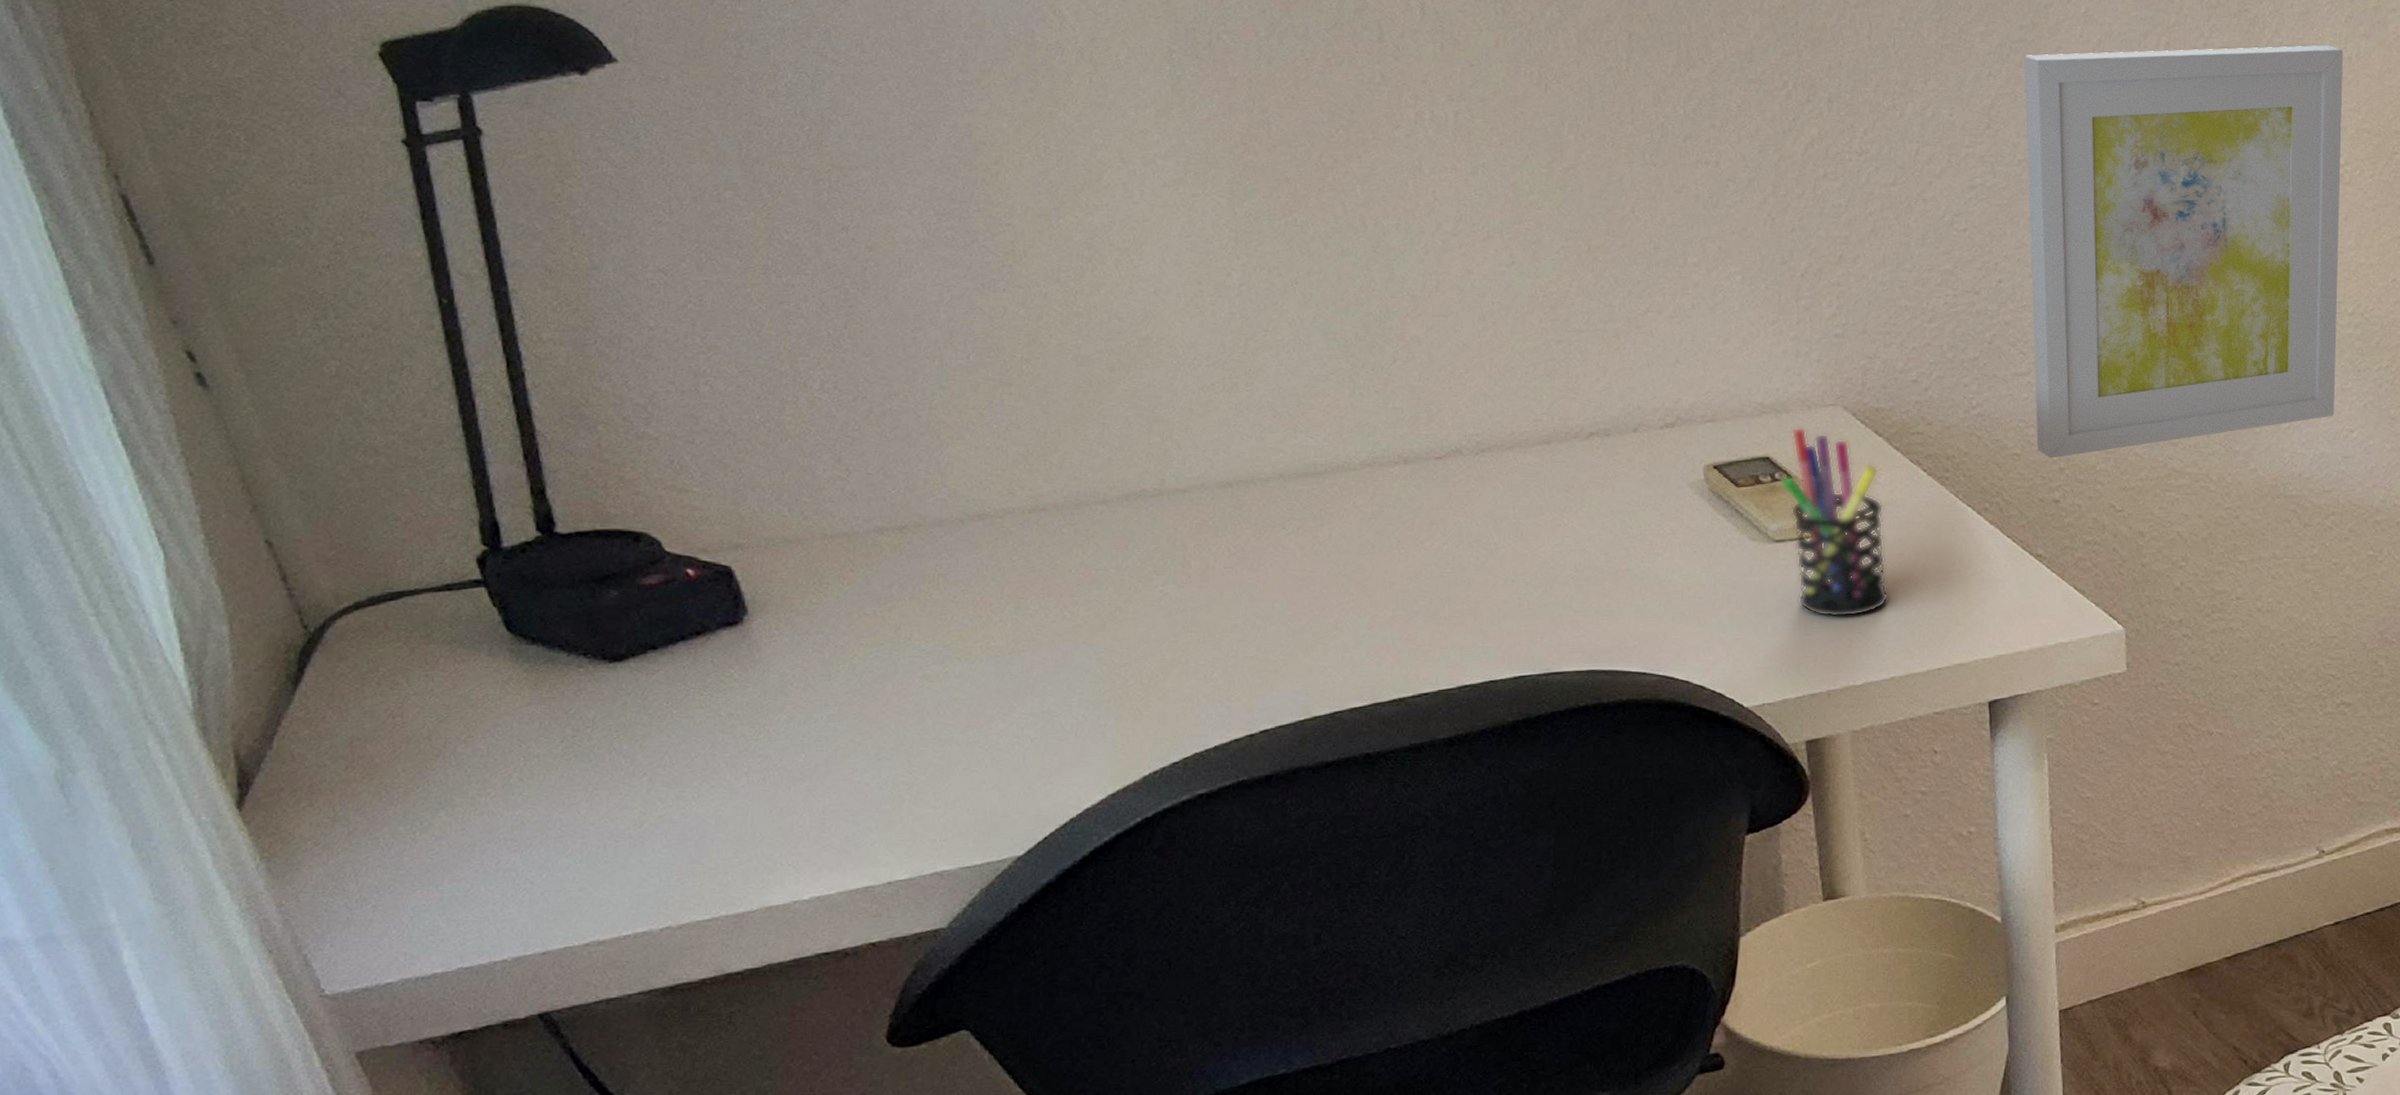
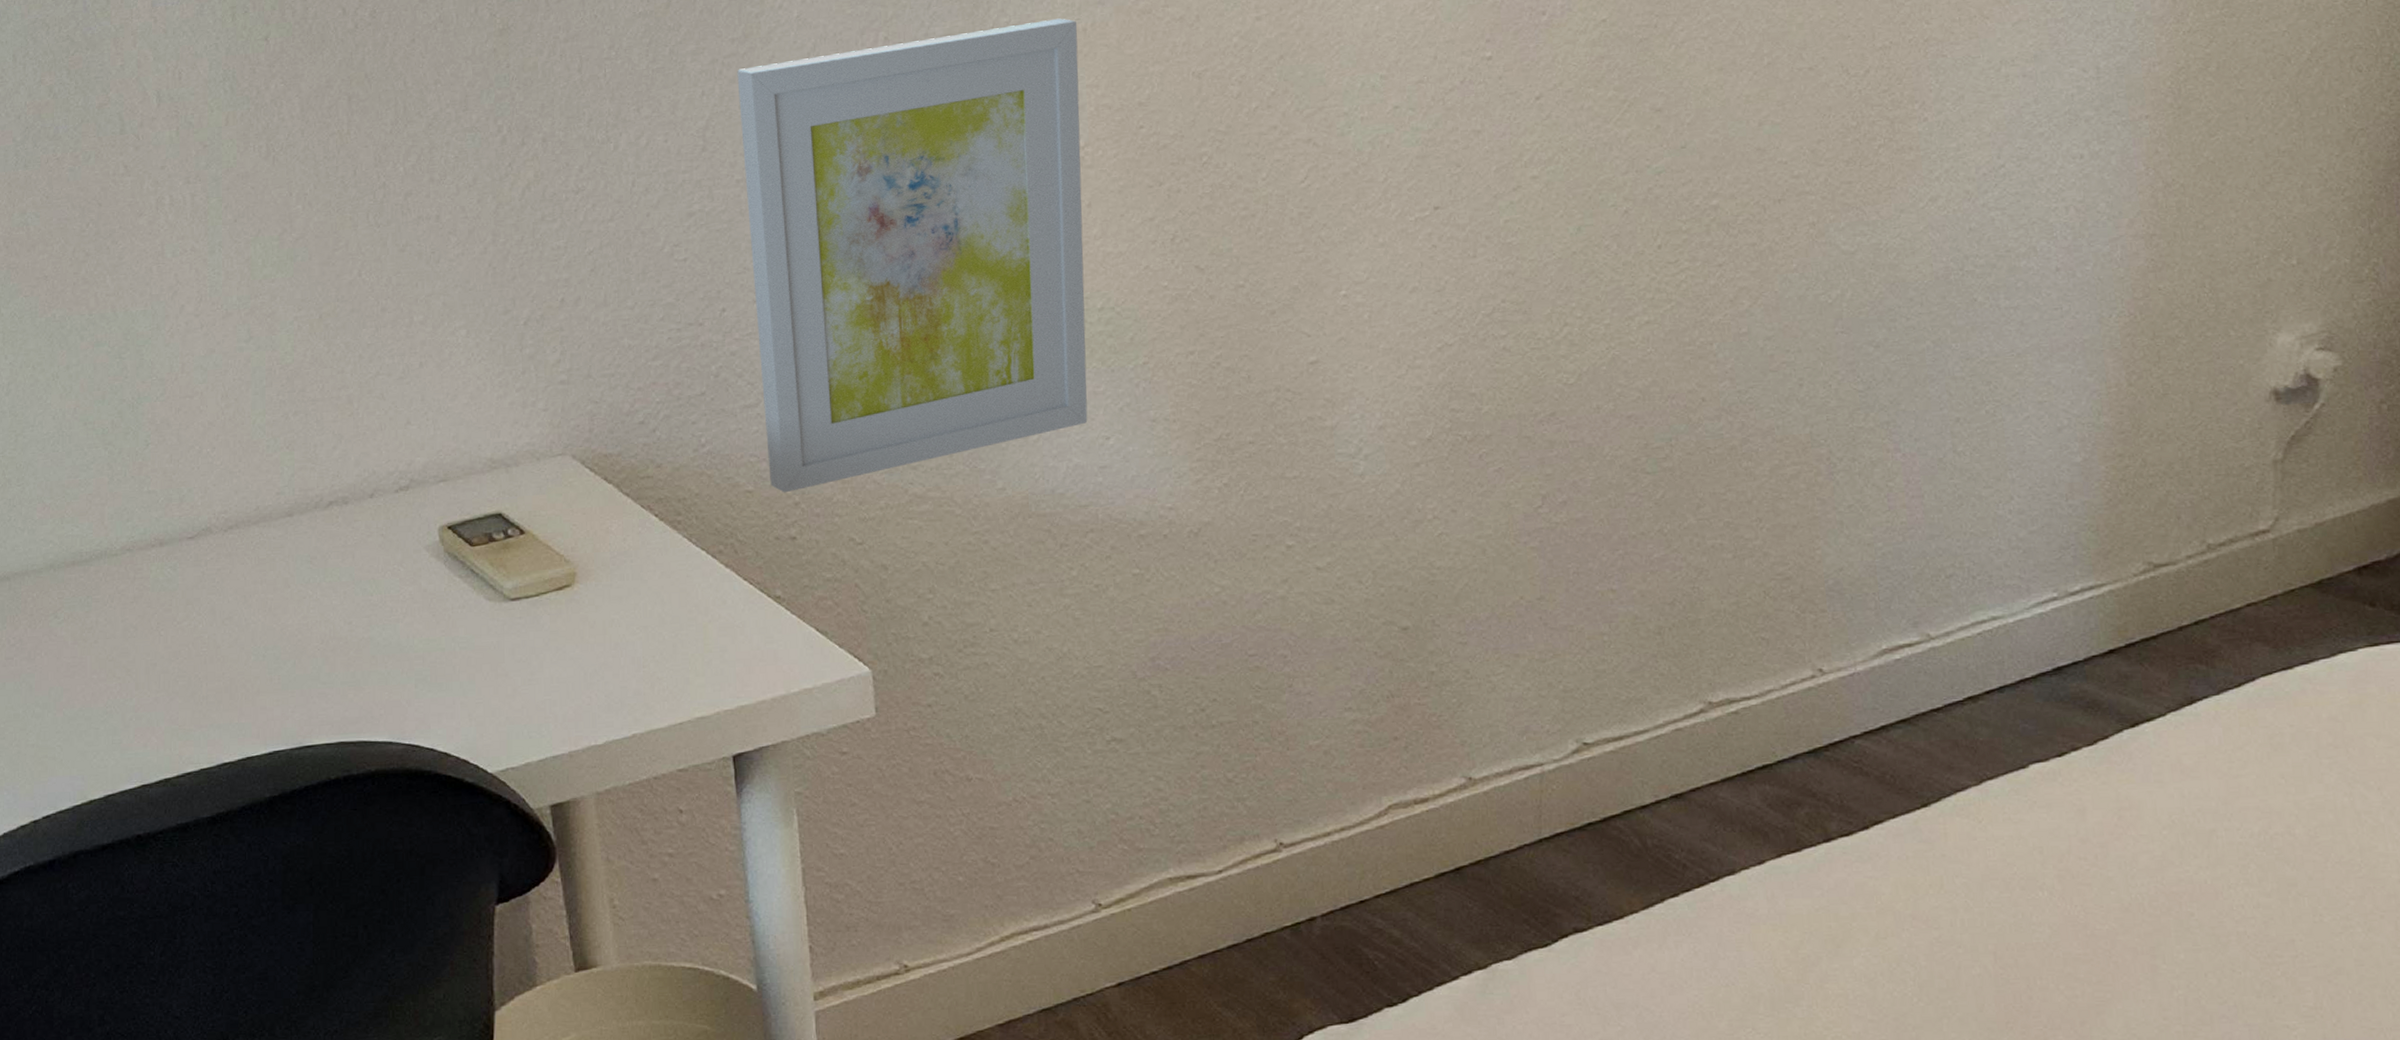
pen holder: present [1780,427,1889,618] -> none [513,480,627,676]

